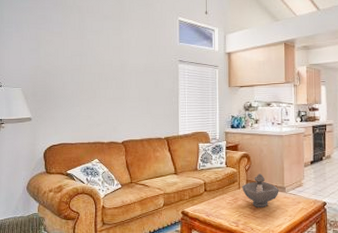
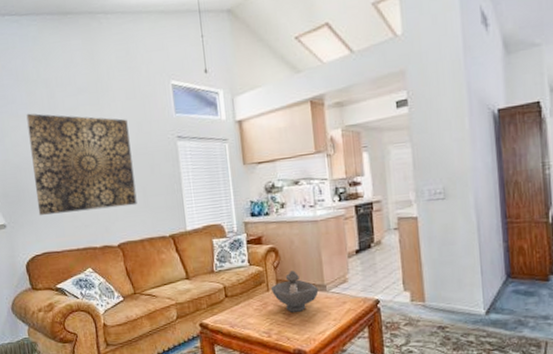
wall art: none [60,31,141,113] -> present [26,113,137,215]

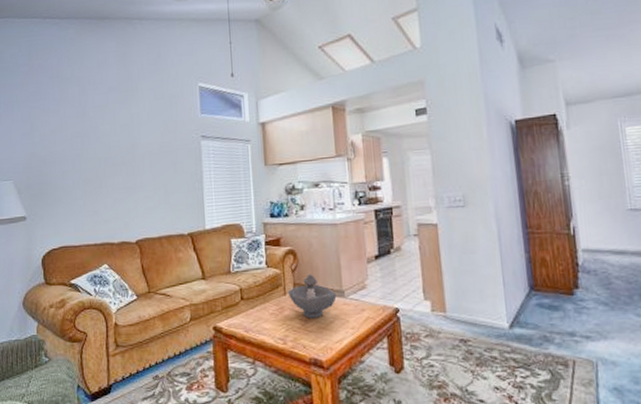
wall art: present [26,113,137,215] -> none [57,109,158,209]

